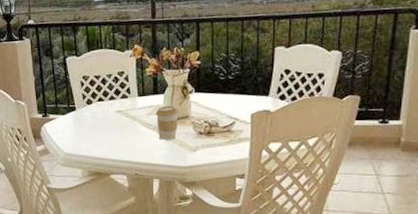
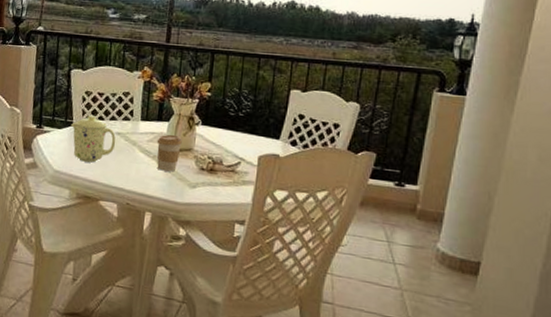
mug: none [73,97,118,142] -> present [70,114,116,163]

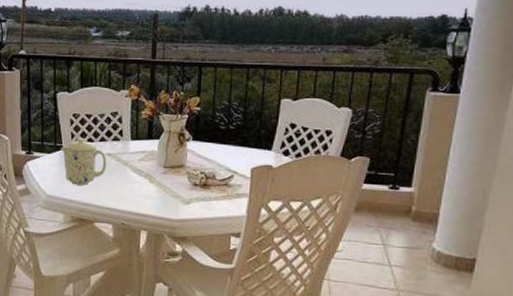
coffee cup: present [156,134,182,172] -> none [148,152,174,190]

